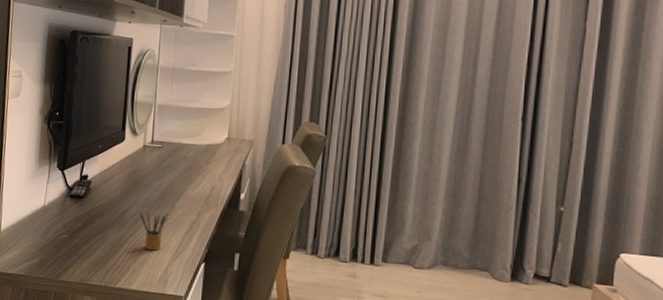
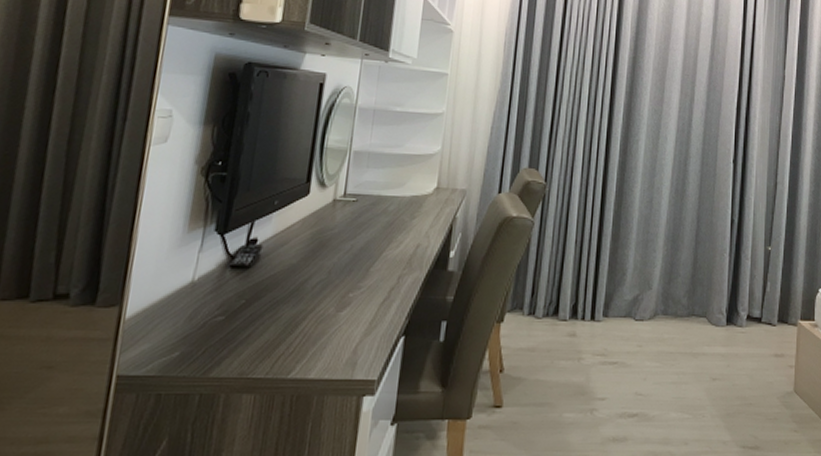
pencil box: present [139,212,169,251] -> none [324,279,363,327]

